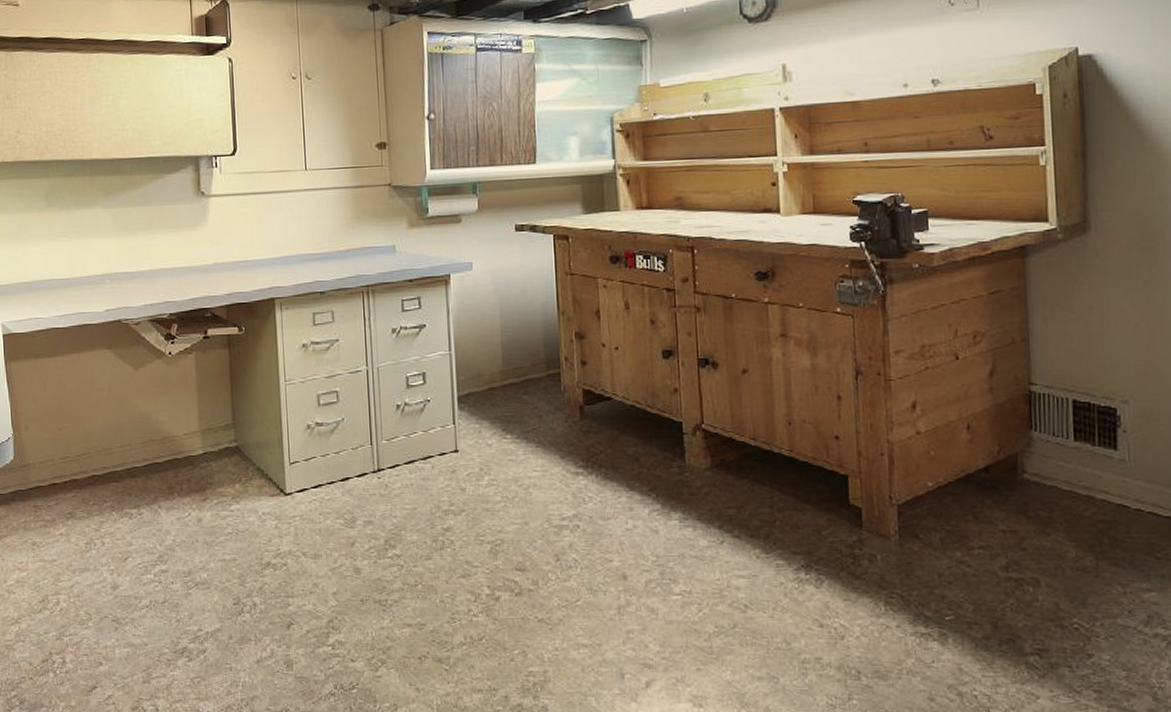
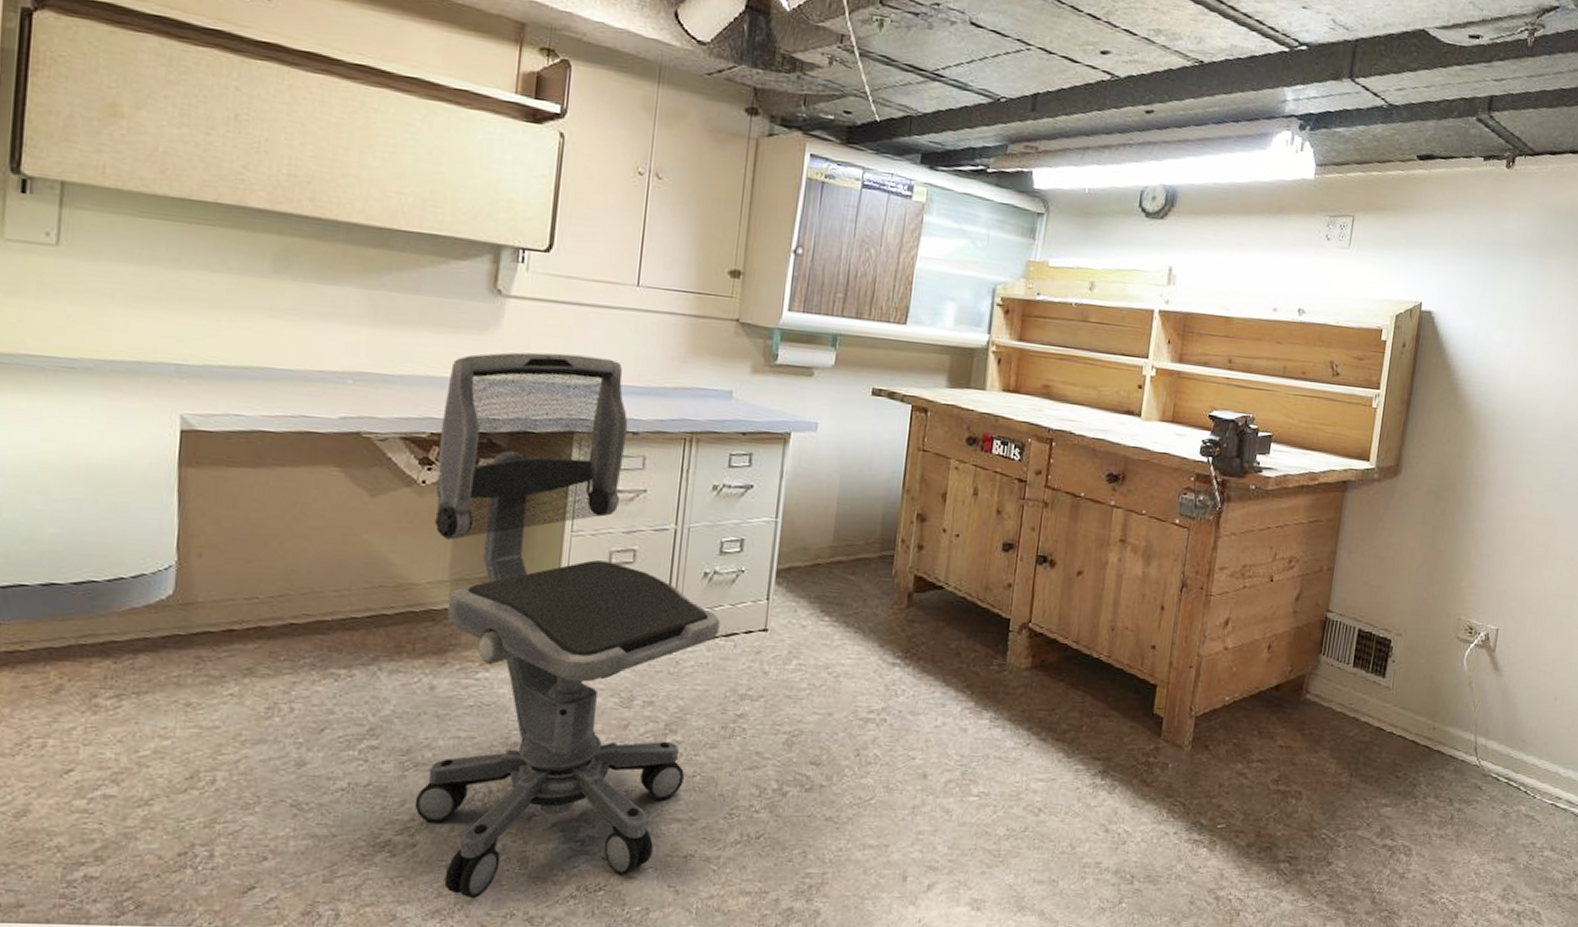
office chair: none [176,233,417,696] -> present [414,352,720,899]

